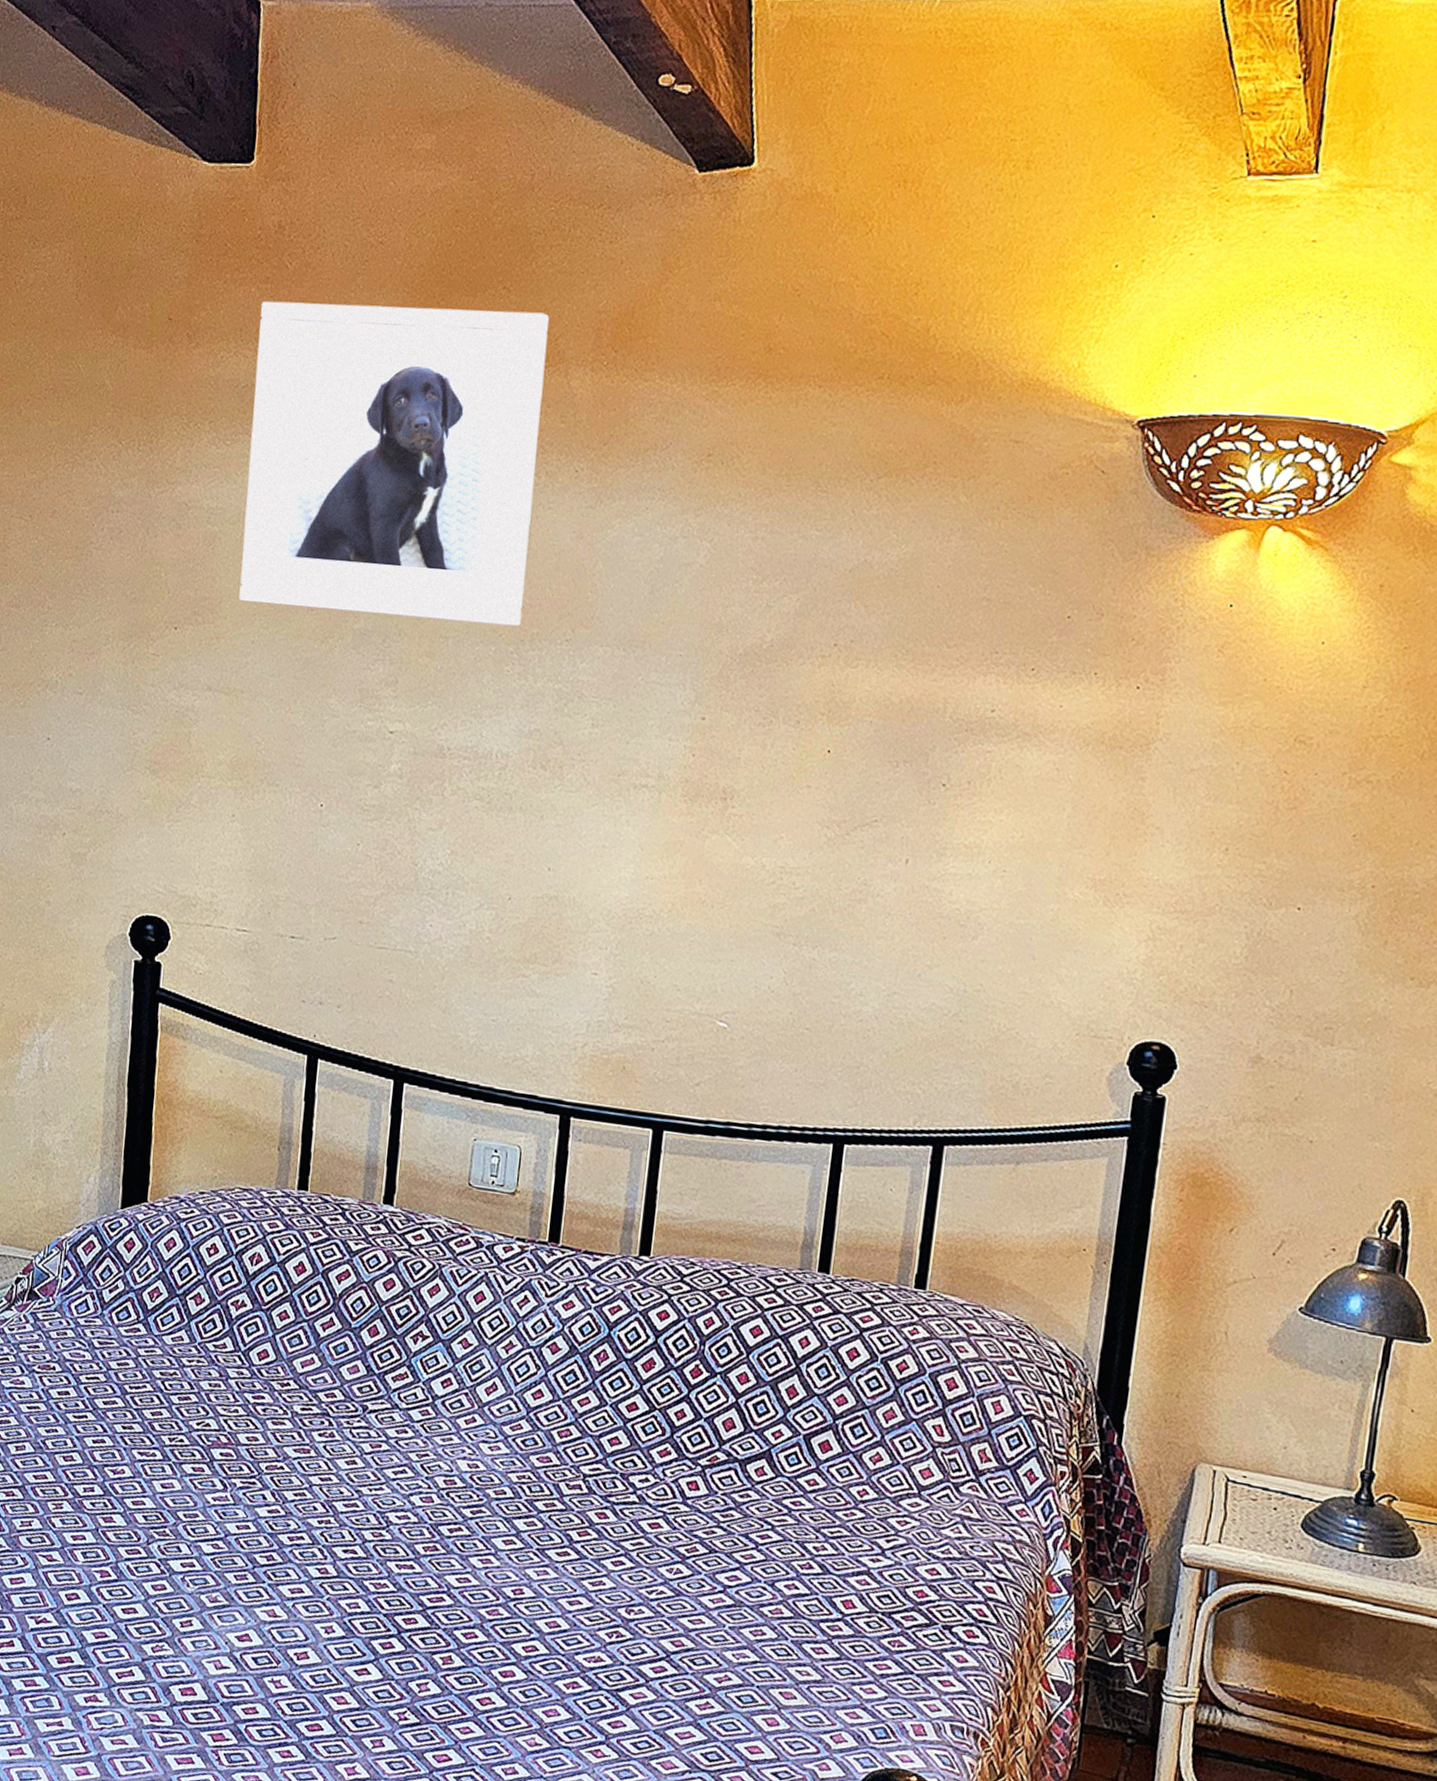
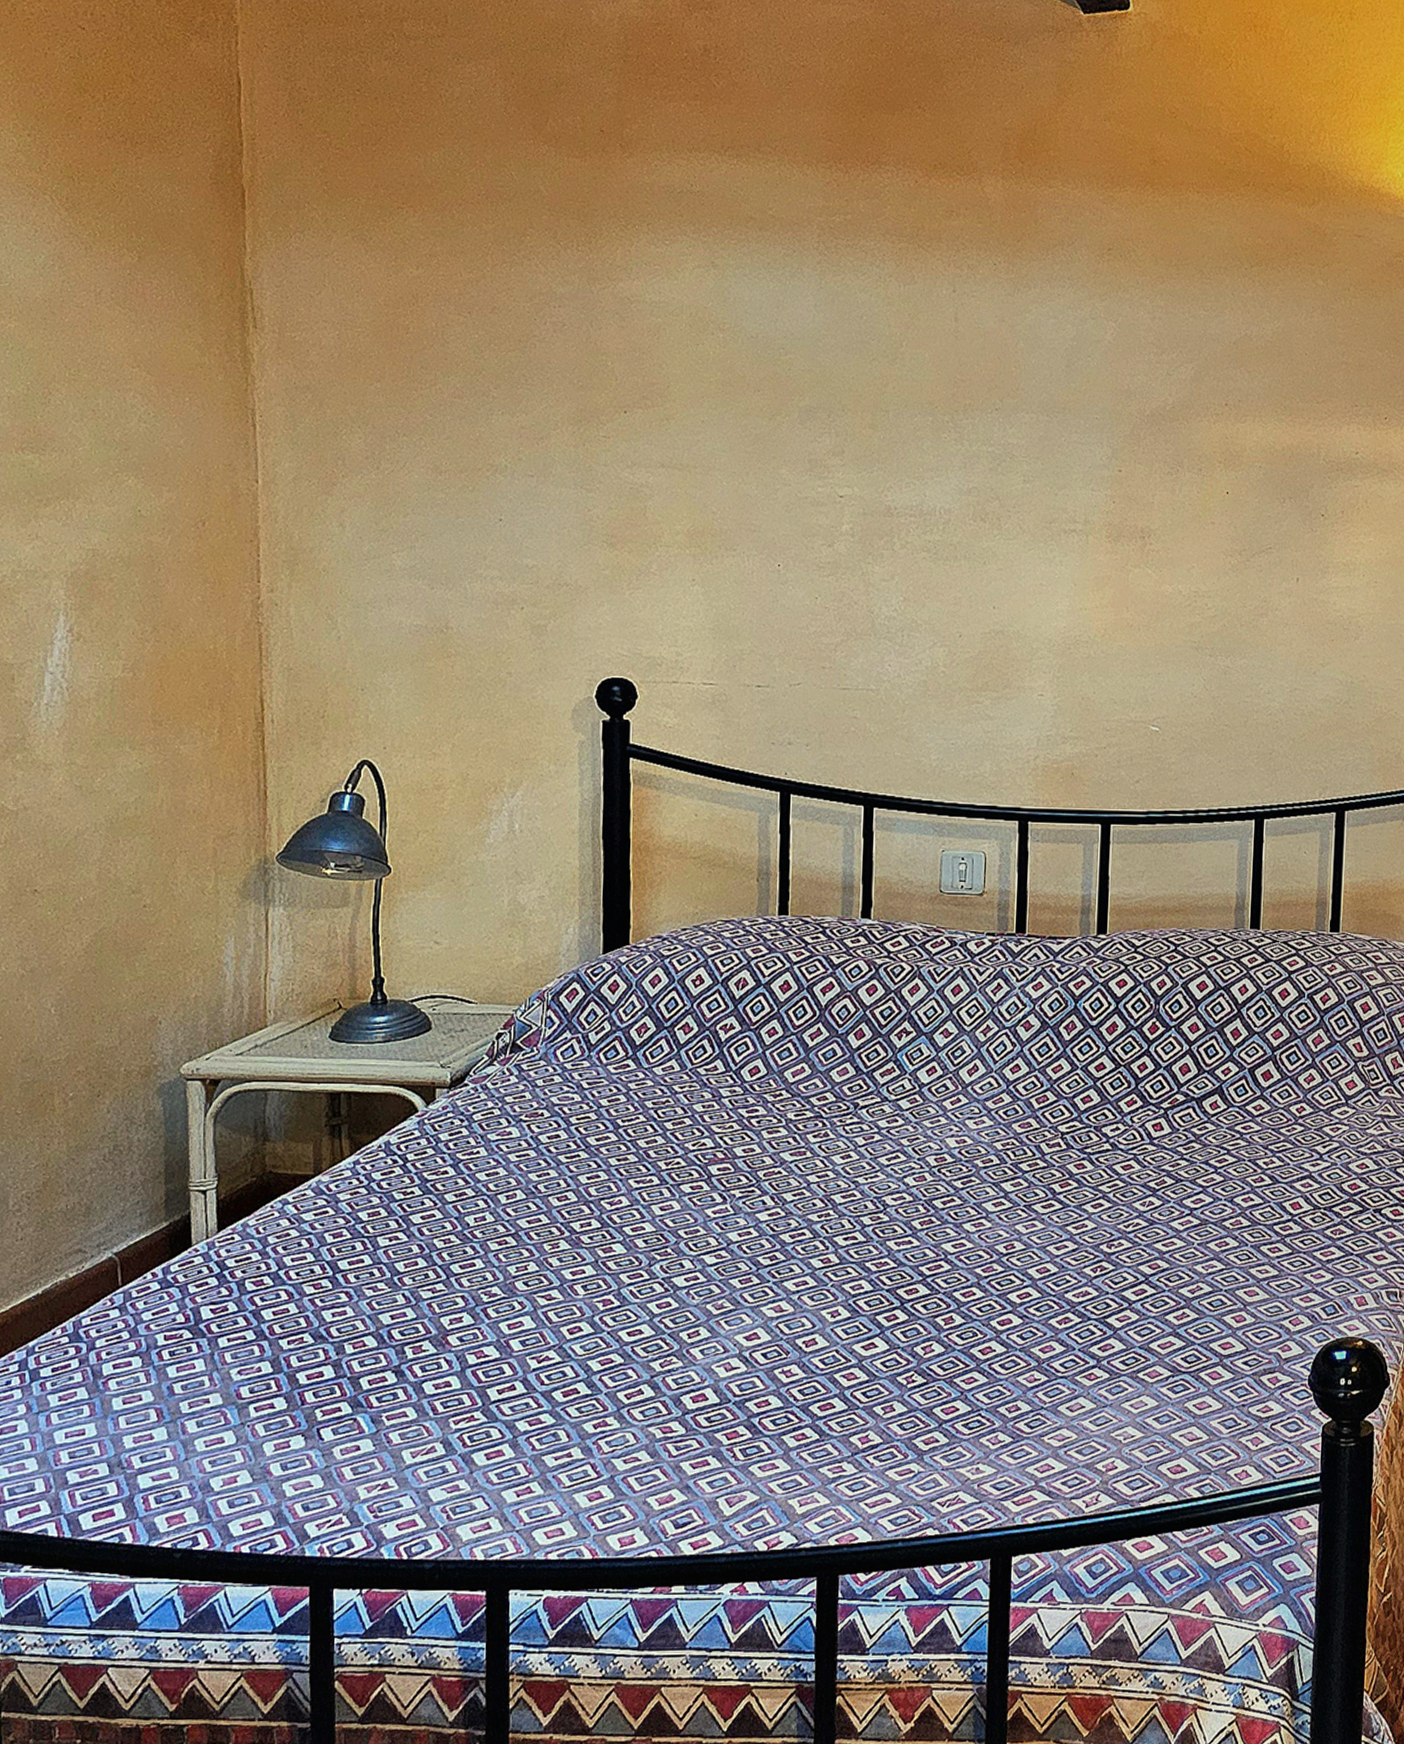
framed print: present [239,300,549,627] -> none [686,115,962,399]

